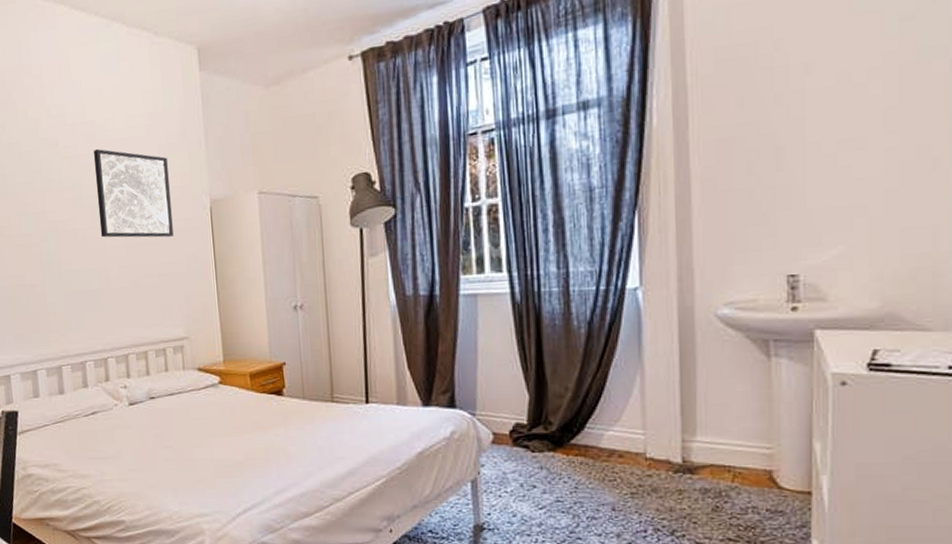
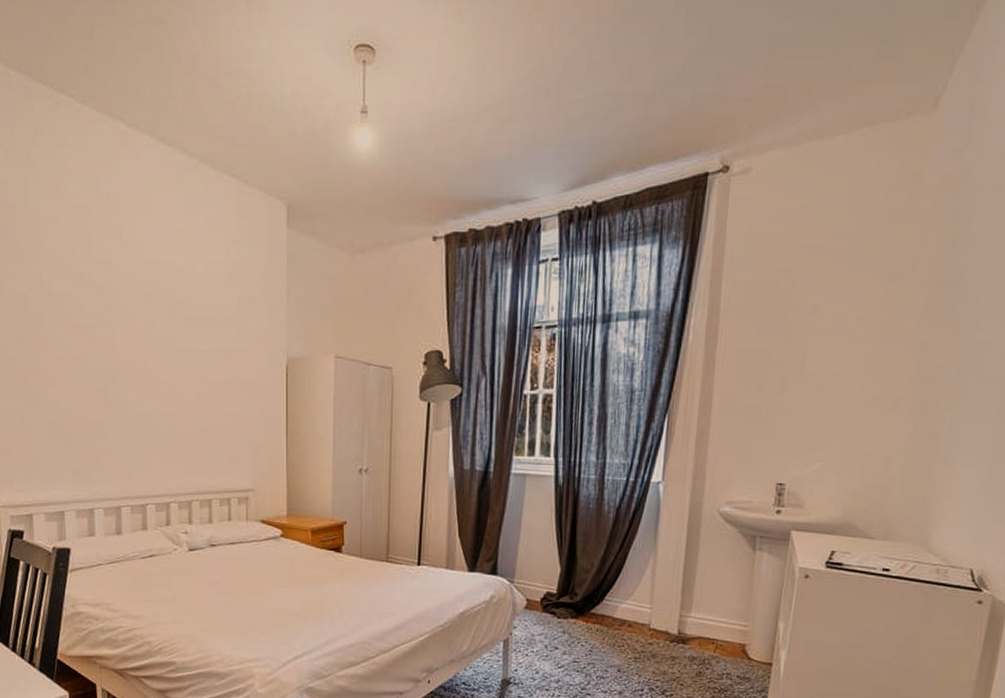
wall art: present [93,149,174,238] -> none [170,292,247,389]

